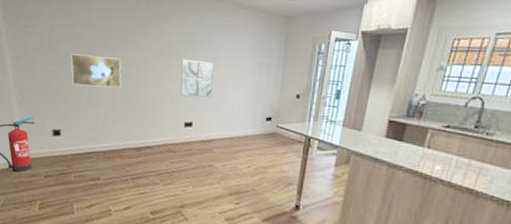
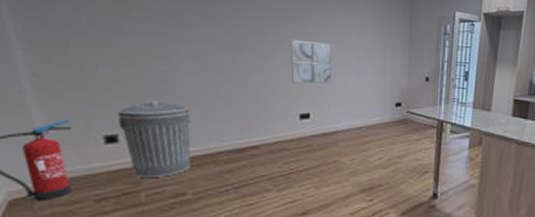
trash can: none [61,105,107,164] -> present [118,100,191,179]
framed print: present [70,54,122,88] -> none [127,32,210,76]

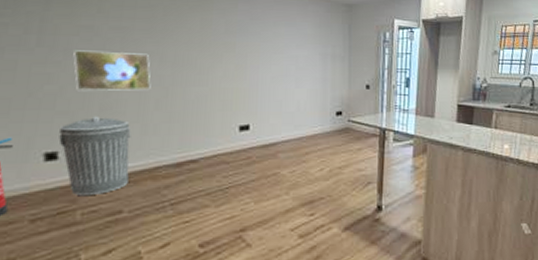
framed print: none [127,32,210,76] -> present [73,50,151,92]
wall art: present [290,39,332,84] -> none [230,52,272,95]

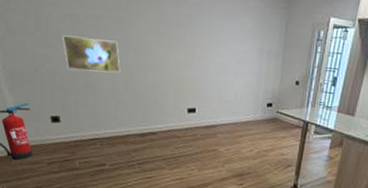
trash can: present [58,116,131,197] -> none [59,91,108,151]

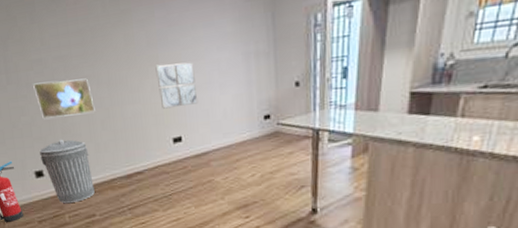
trash can: none [59,91,108,151] -> present [39,139,95,204]
wall art: none [181,43,216,83] -> present [155,62,198,109]

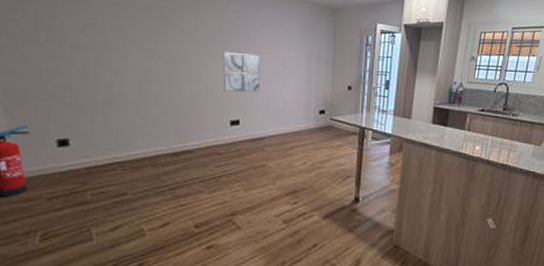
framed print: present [33,78,95,120] -> none [79,46,150,86]
trash can: present [39,139,95,204] -> none [69,107,133,179]

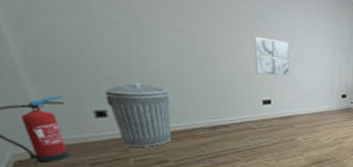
trash can: none [69,107,133,179] -> present [106,82,171,148]

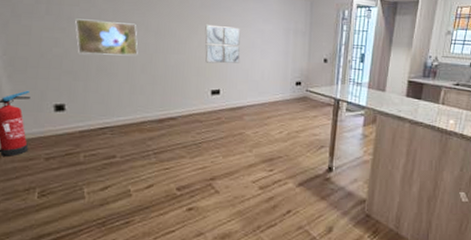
trash can: present [106,82,171,148] -> none [65,75,122,142]
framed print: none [109,21,184,63] -> present [75,18,138,56]

